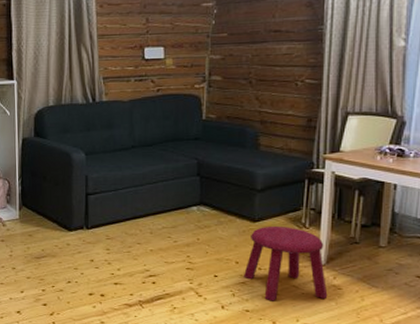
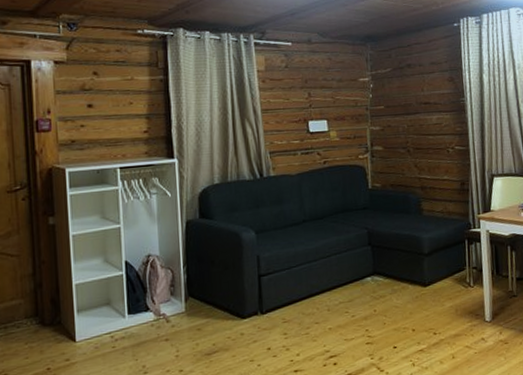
stool: present [243,227,328,301] -> none [420,287,497,366]

